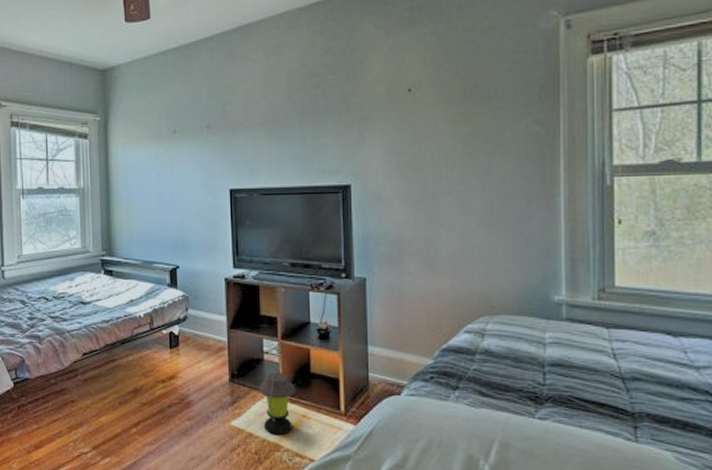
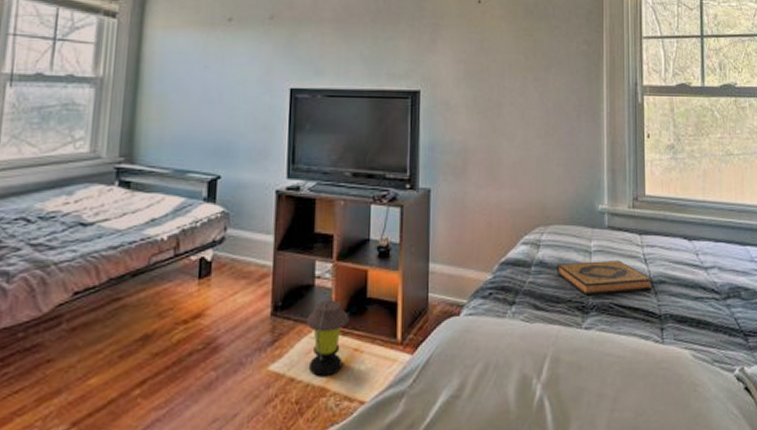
hardback book: none [505,353,624,387] -> present [557,260,653,295]

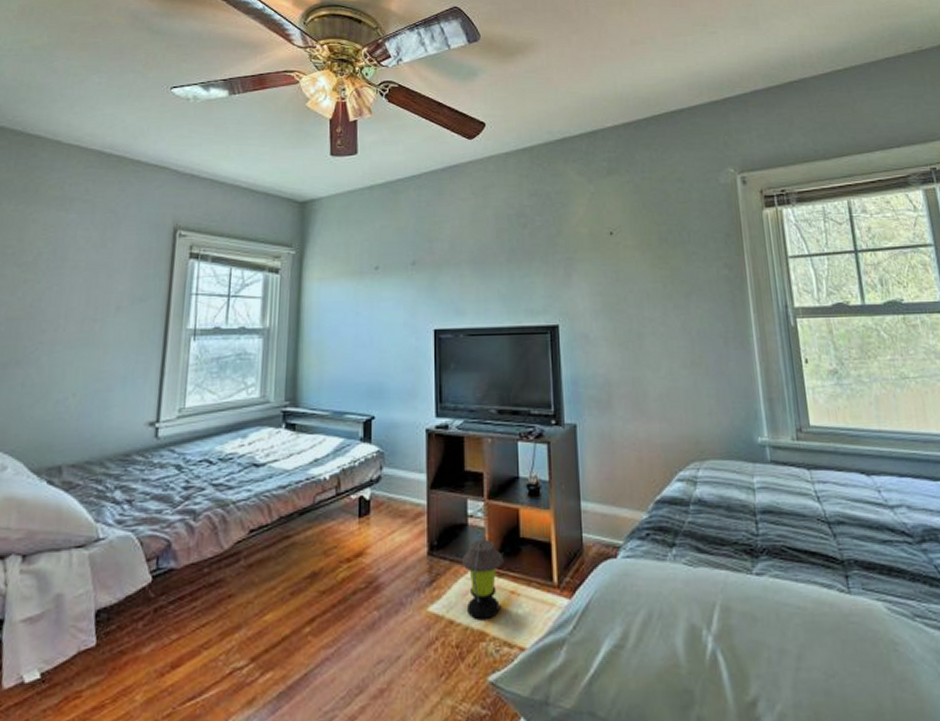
hardback book: present [557,260,653,295] -> none [718,498,831,537]

